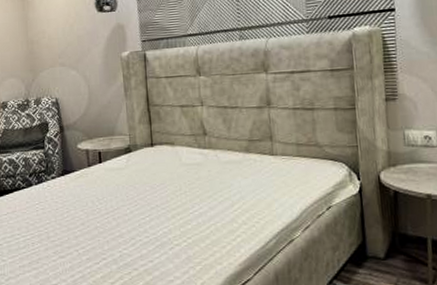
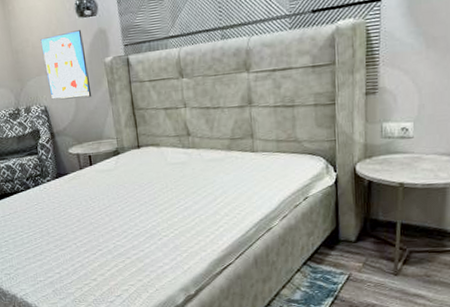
wall art: none [57,24,106,93] -> present [40,30,92,100]

